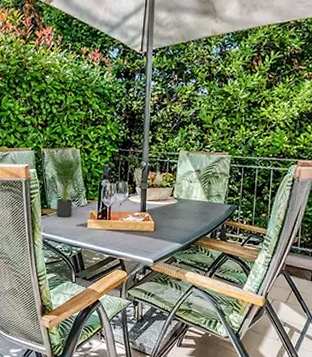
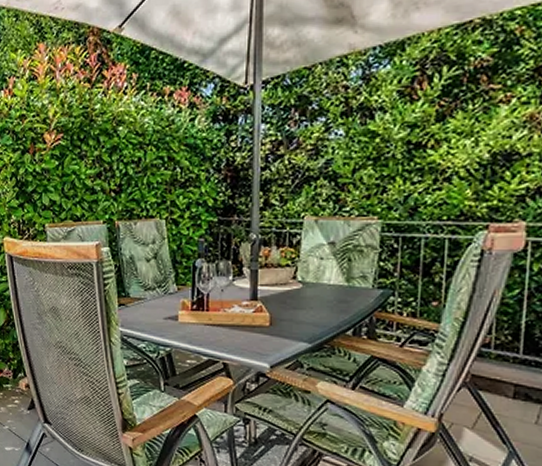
potted plant: present [47,140,88,217] -> none [123,210,177,308]

